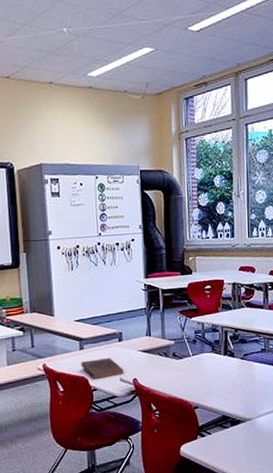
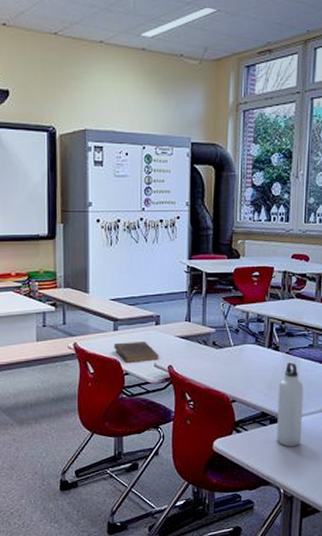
water bottle: none [236,367,261,447] -> present [277,362,304,447]

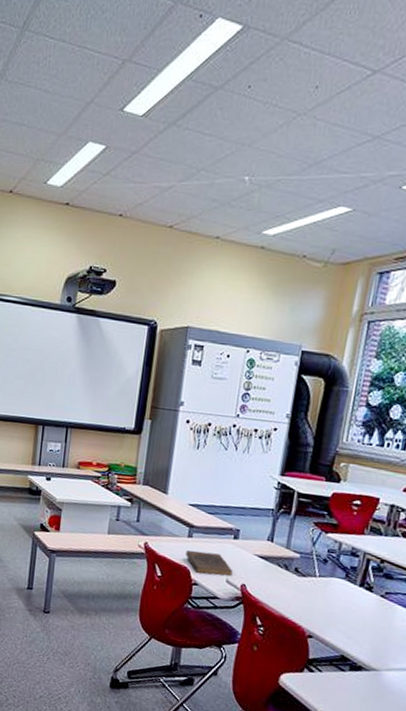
water bottle: present [277,362,304,447] -> none [355,607,397,703]

